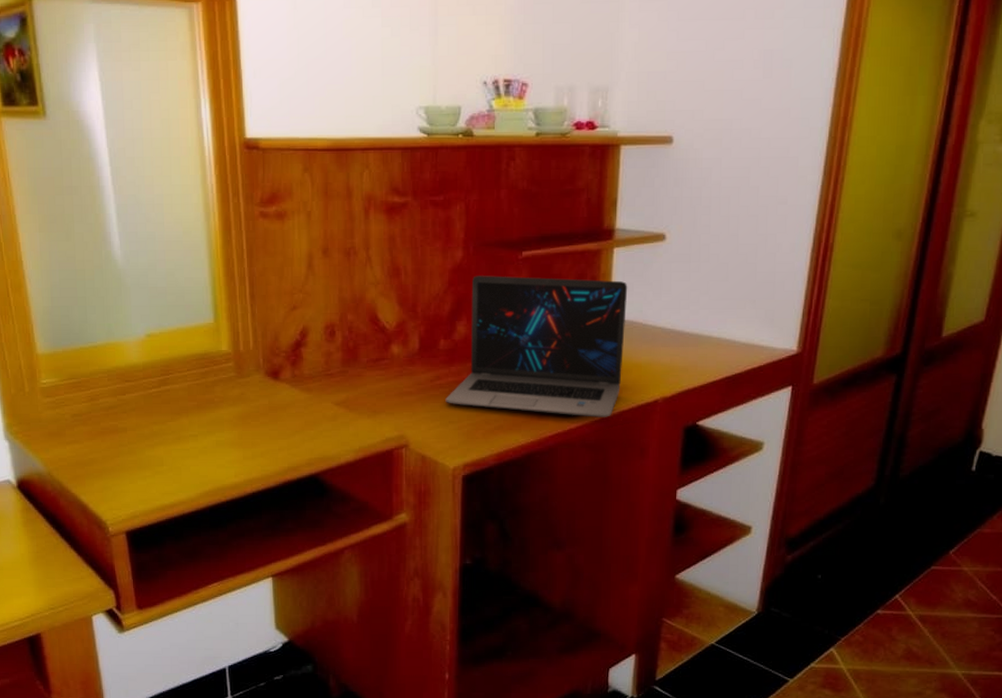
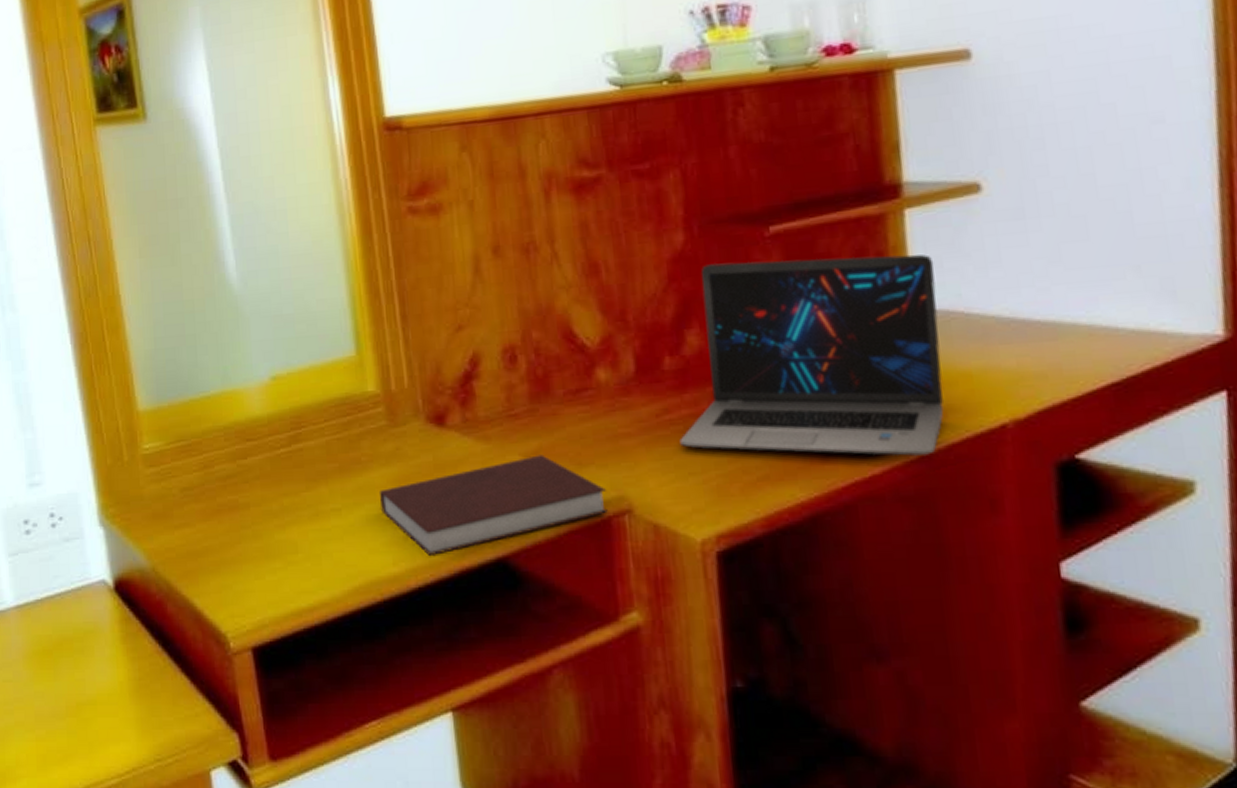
notebook: none [227,404,391,471] -> present [380,454,608,555]

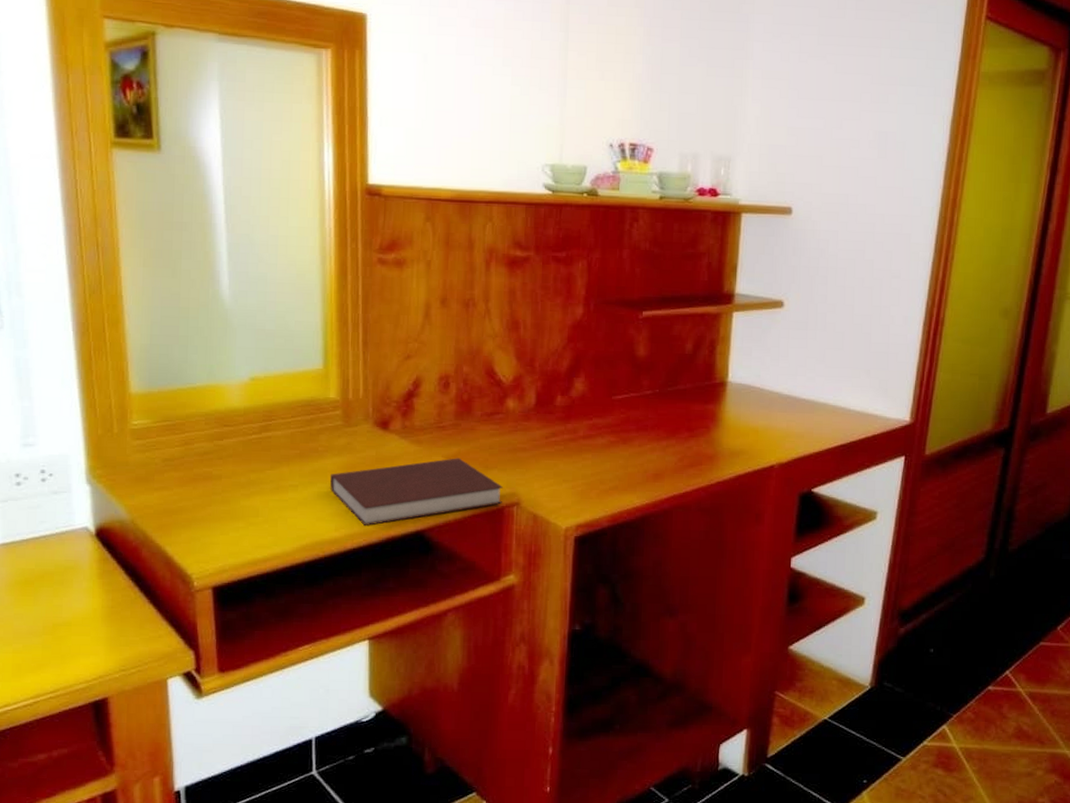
laptop: present [679,254,945,457] -> none [560,333,746,481]

